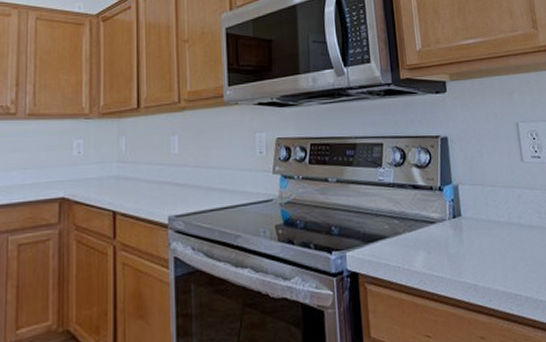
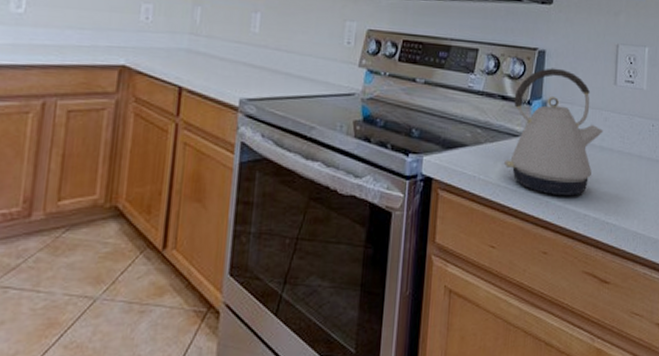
kettle: none [425,152,519,278] -> present [504,68,604,197]

